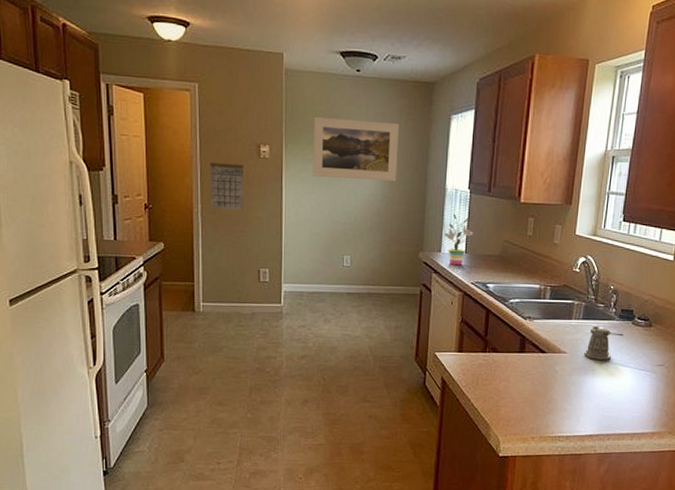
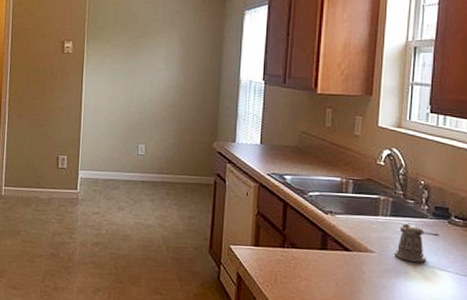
calendar: present [209,162,244,211] -> none [17,57,49,101]
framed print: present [313,116,399,182] -> none [111,15,194,74]
potted plant: present [444,213,474,266] -> none [238,104,269,156]

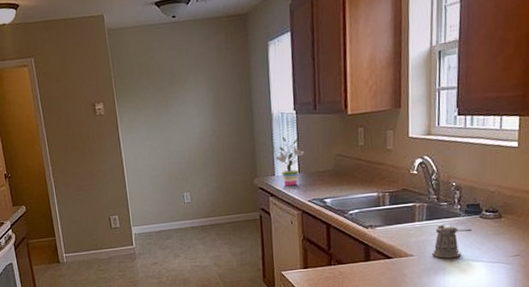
potted plant: none [238,104,269,156] -> present [275,136,305,187]

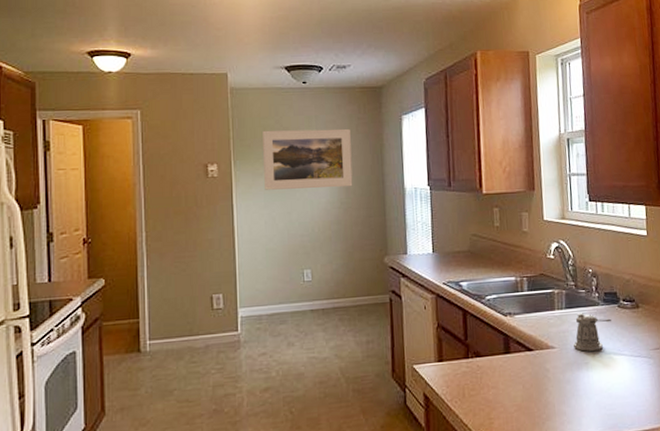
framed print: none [139,59,224,124] -> present [263,128,353,190]
potted plant: present [275,136,305,187] -> none [408,212,439,267]

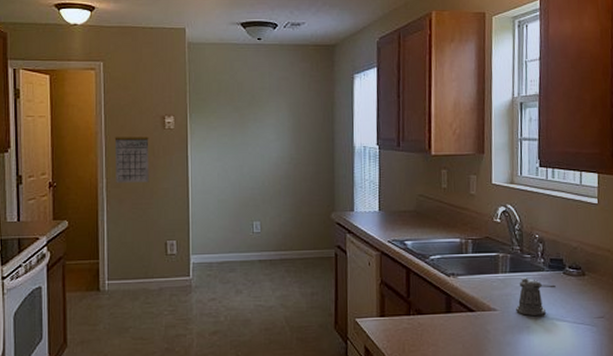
calendar: none [154,186,192,236] -> present [114,136,149,183]
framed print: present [263,128,353,190] -> none [218,85,303,144]

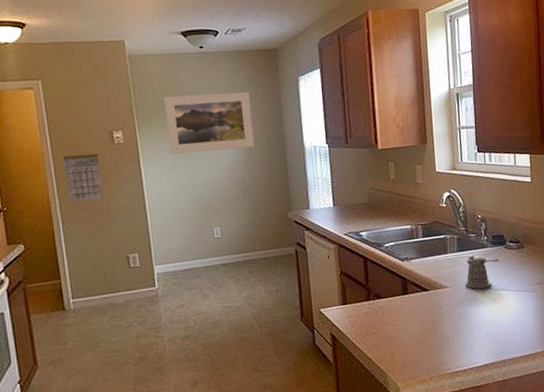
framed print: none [218,85,303,144] -> present [164,91,255,154]

